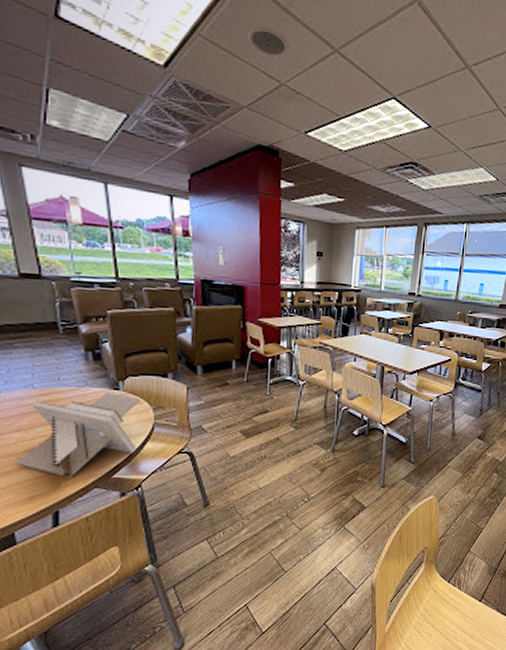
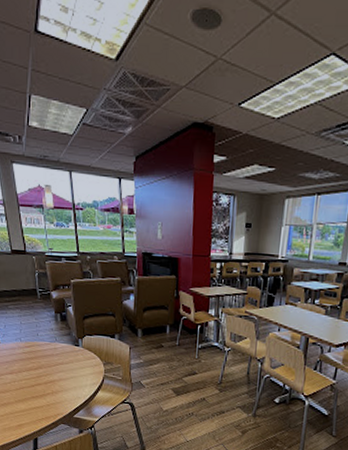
architectural model: present [15,393,141,478] -> none [9,348,95,414]

